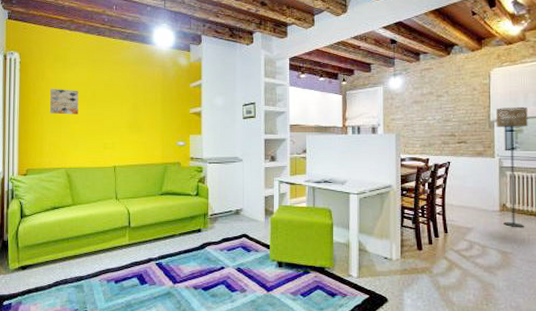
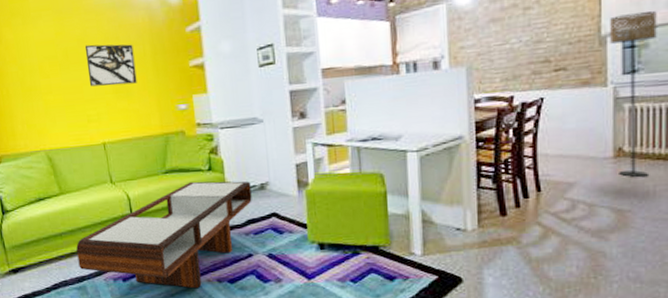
wall art: present [50,88,79,115] -> none [12,51,51,85]
coffee table: none [79,203,228,294] -> present [76,181,252,289]
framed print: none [109,88,148,122] -> present [84,44,137,87]

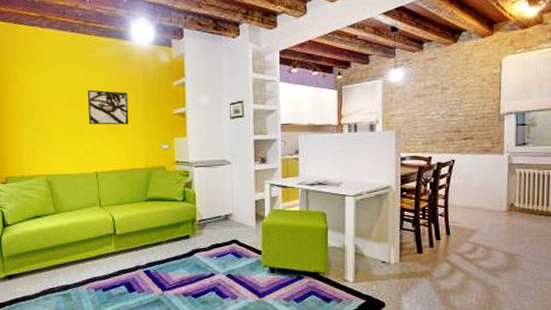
coffee table: present [76,181,252,289] -> none [65,209,217,301]
floor lamp: present [610,10,657,178] -> none [507,97,542,229]

